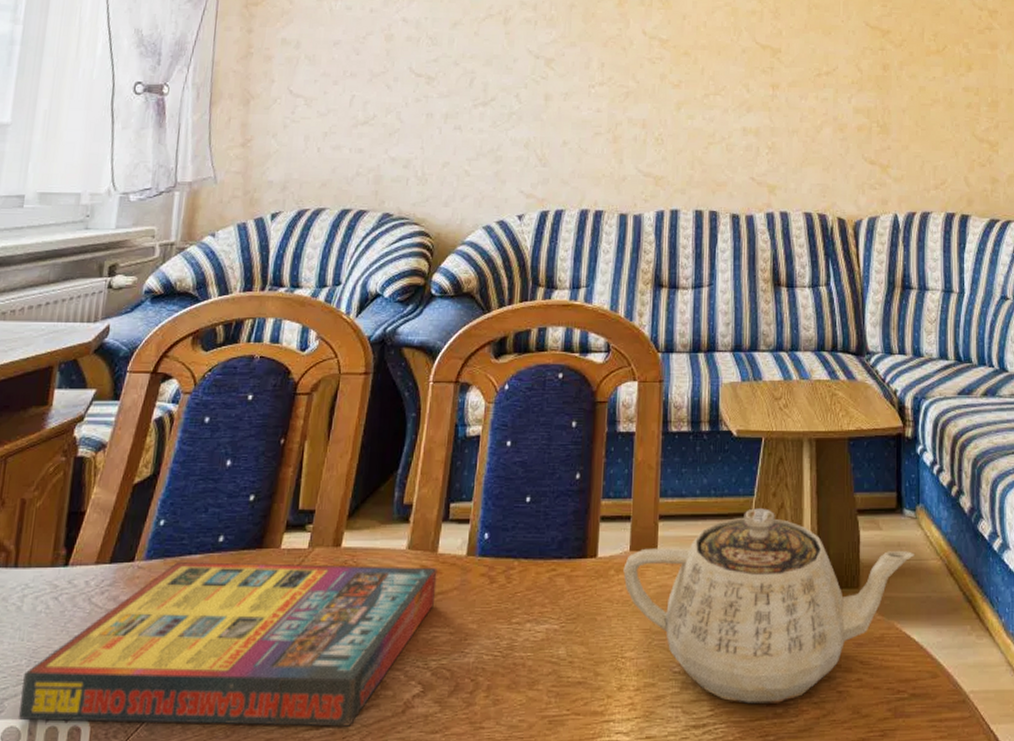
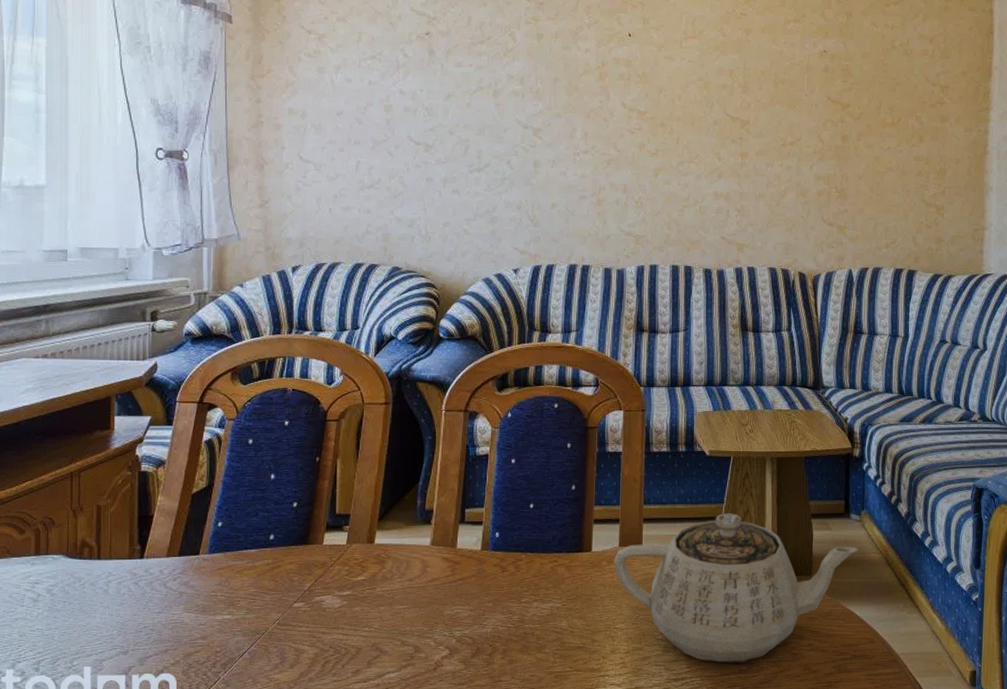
game compilation box: present [19,562,438,727] -> none [116,555,457,680]

